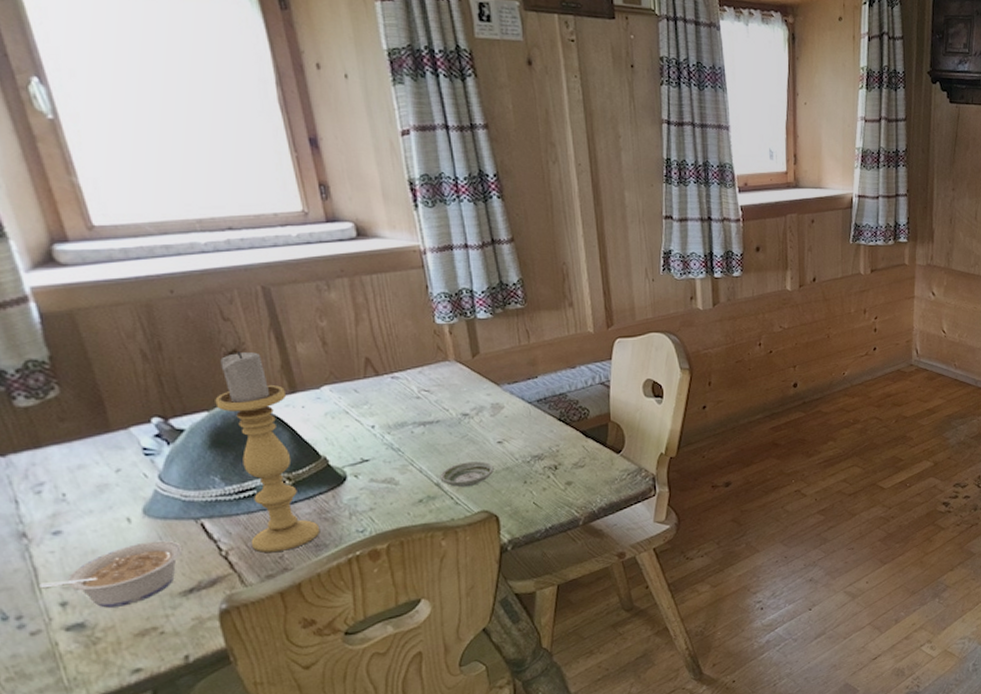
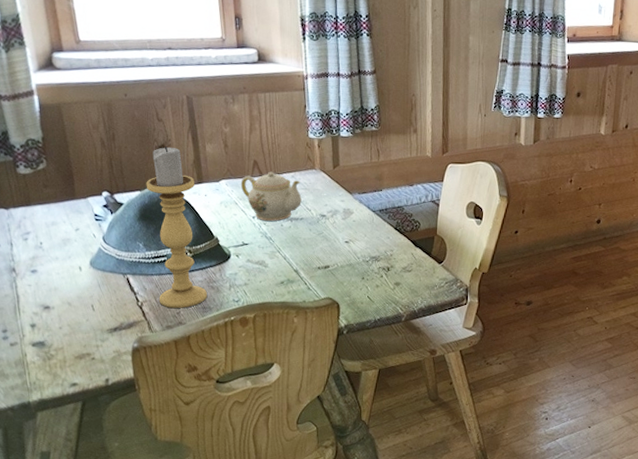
legume: present [39,540,183,608] -> none [19,287,113,334]
teapot: none [350,369,435,430] -> present [240,171,302,222]
saucer: present [440,461,494,488] -> none [298,255,340,276]

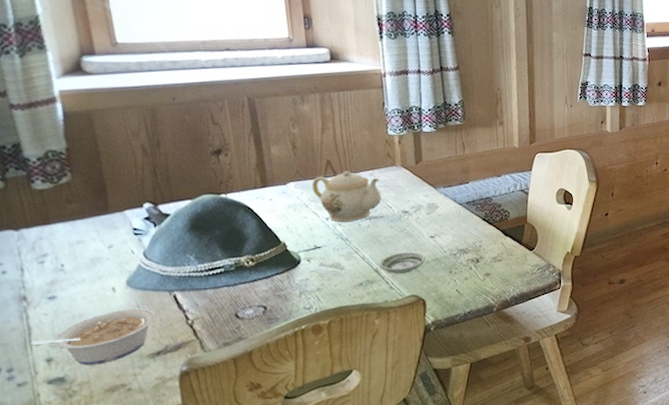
legume: none [19,287,113,334] -> present [31,308,156,365]
candle holder: present [146,146,208,309] -> none [198,151,274,324]
saucer: none [298,255,340,276] -> present [379,252,425,274]

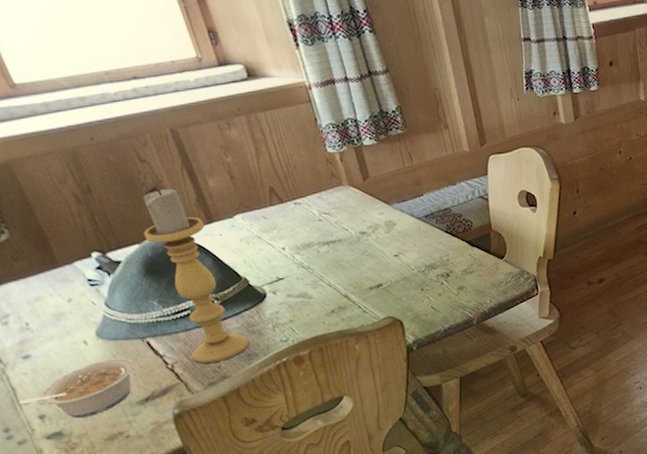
candle holder: none [198,151,274,324] -> present [143,189,250,364]
teapot: present [311,170,381,222] -> none [259,196,336,250]
saucer: present [379,252,425,274] -> none [347,273,394,298]

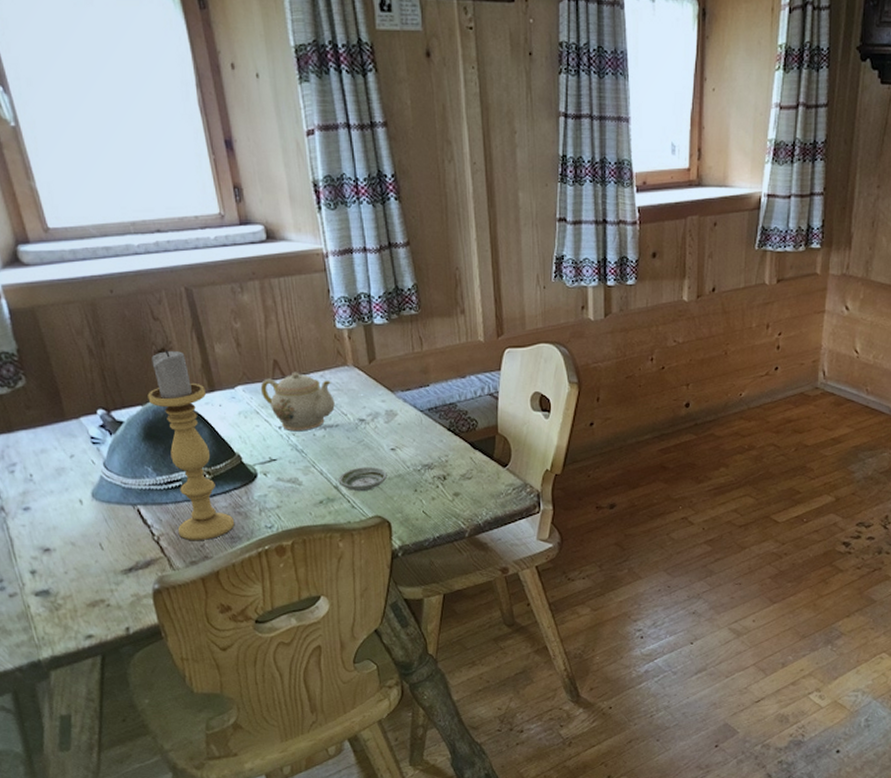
legume: present [18,358,135,418] -> none [14,522,124,579]
teapot: none [259,196,336,250] -> present [260,372,335,432]
saucer: none [347,273,394,298] -> present [338,467,387,492]

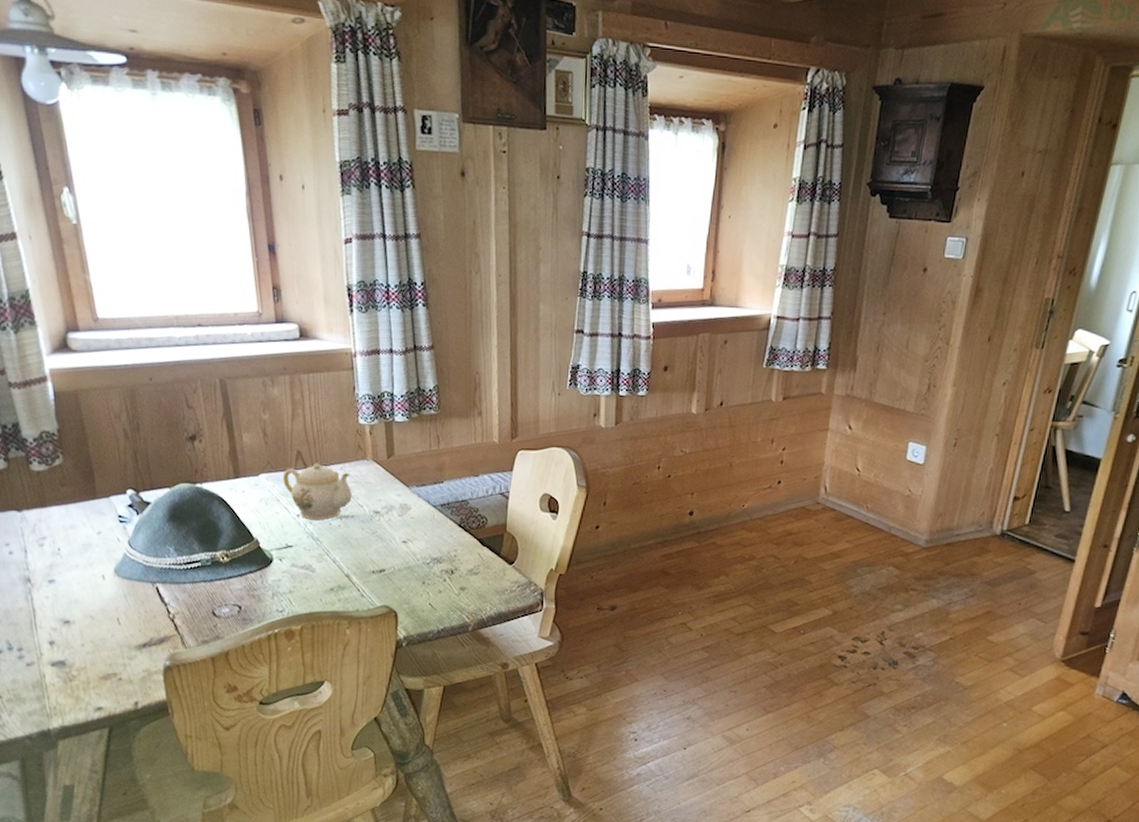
candle holder: present [147,350,235,541] -> none [176,436,248,621]
saucer: present [338,467,387,492] -> none [350,557,397,582]

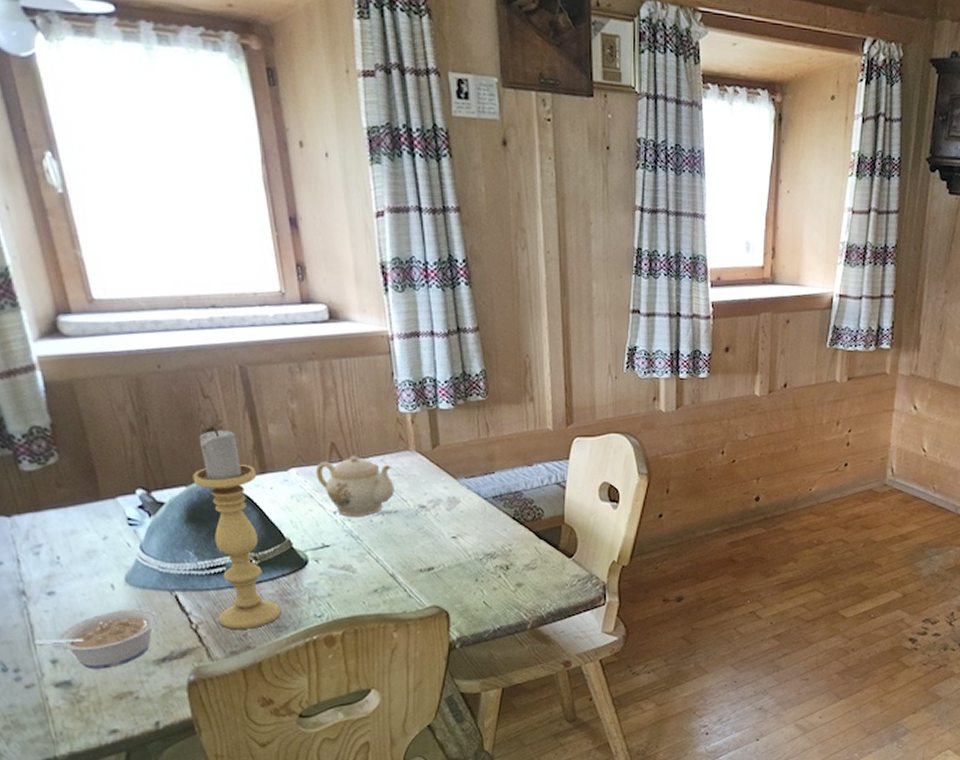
legume: none [36,598,141,652] -> present [34,609,158,669]
candle holder: none [176,436,248,621] -> present [193,429,282,630]

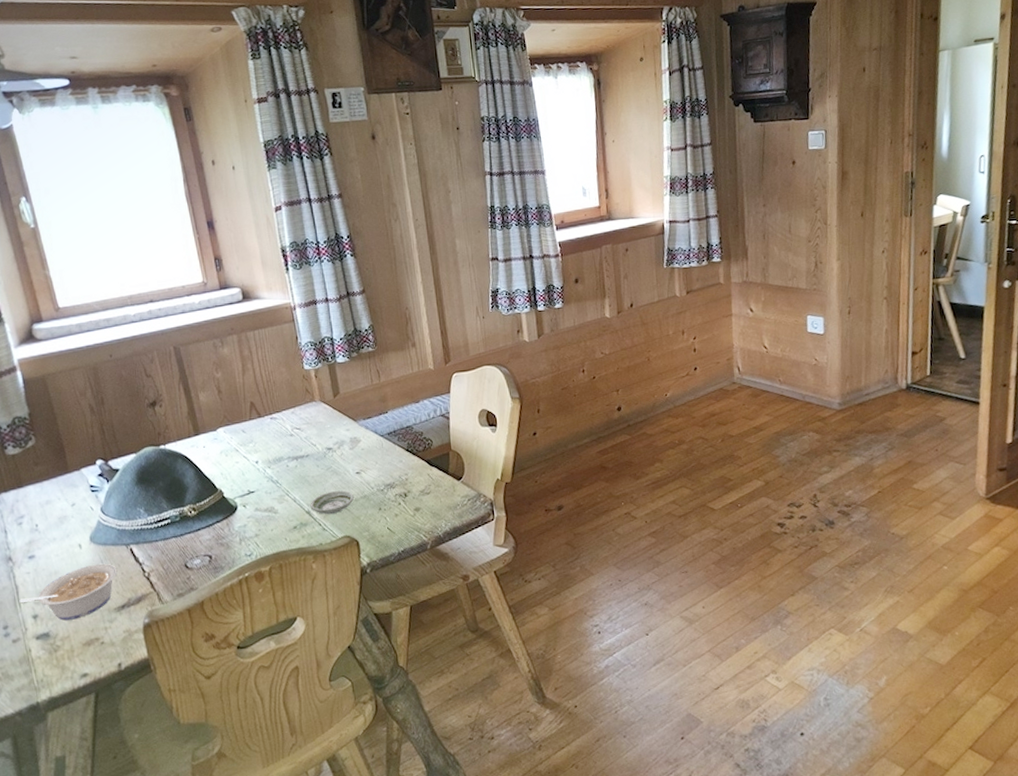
candle holder: present [193,429,282,630] -> none [140,402,218,575]
teapot: present [315,455,394,517] -> none [239,411,305,464]
saucer: none [395,555,447,581] -> present [310,490,354,515]

